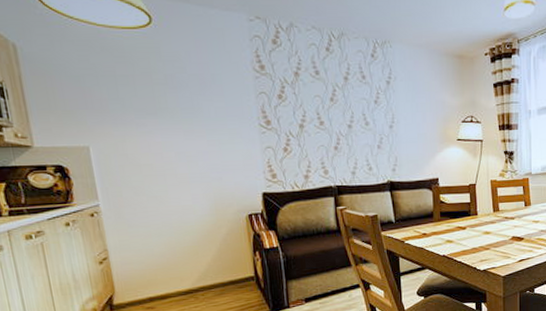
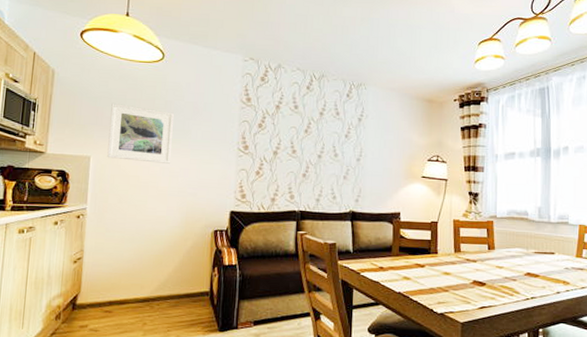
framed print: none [99,81,185,148] -> present [107,102,174,164]

